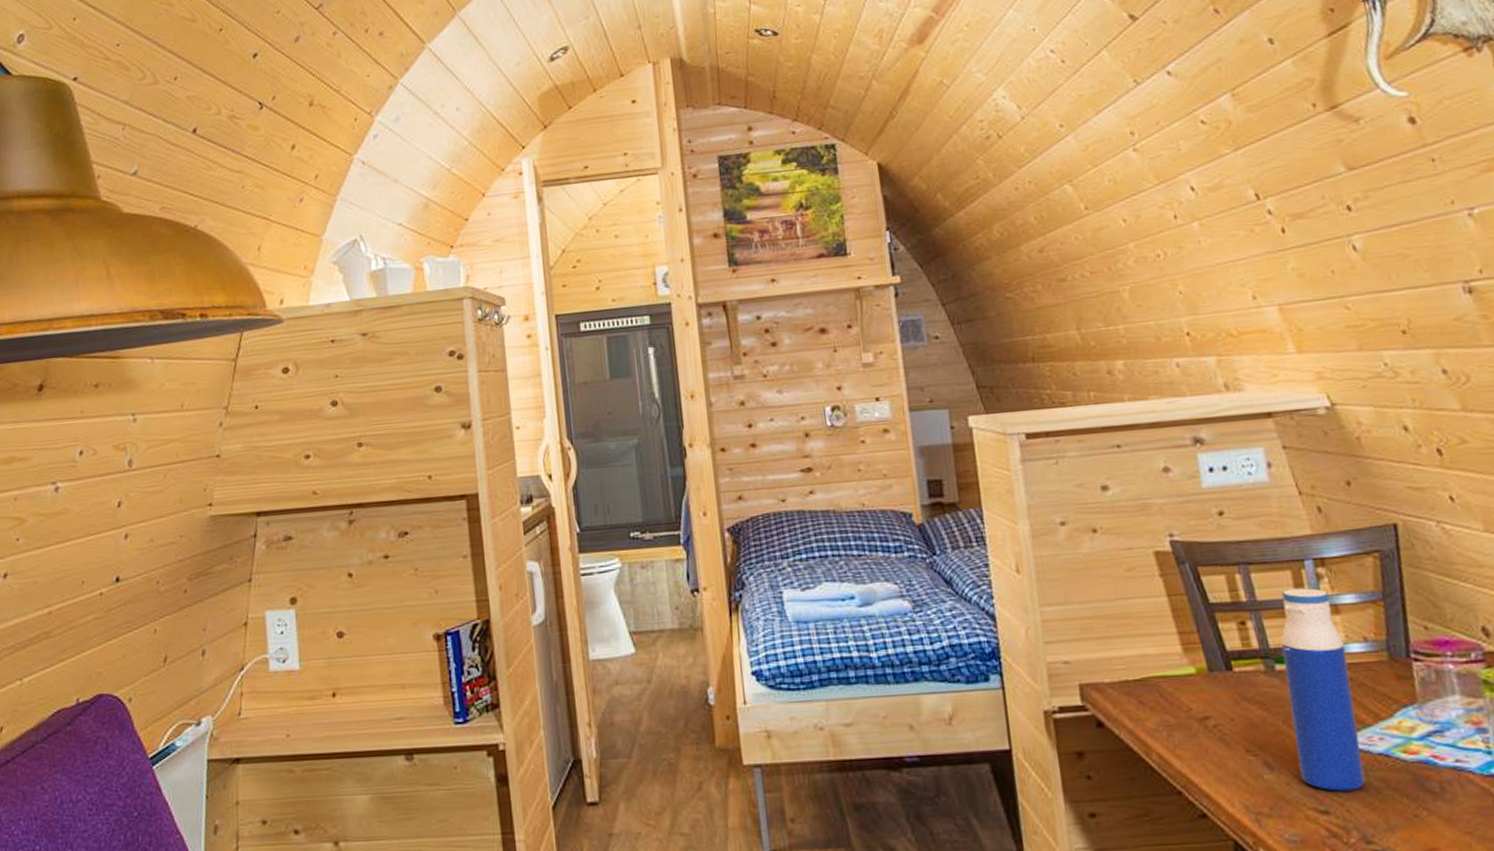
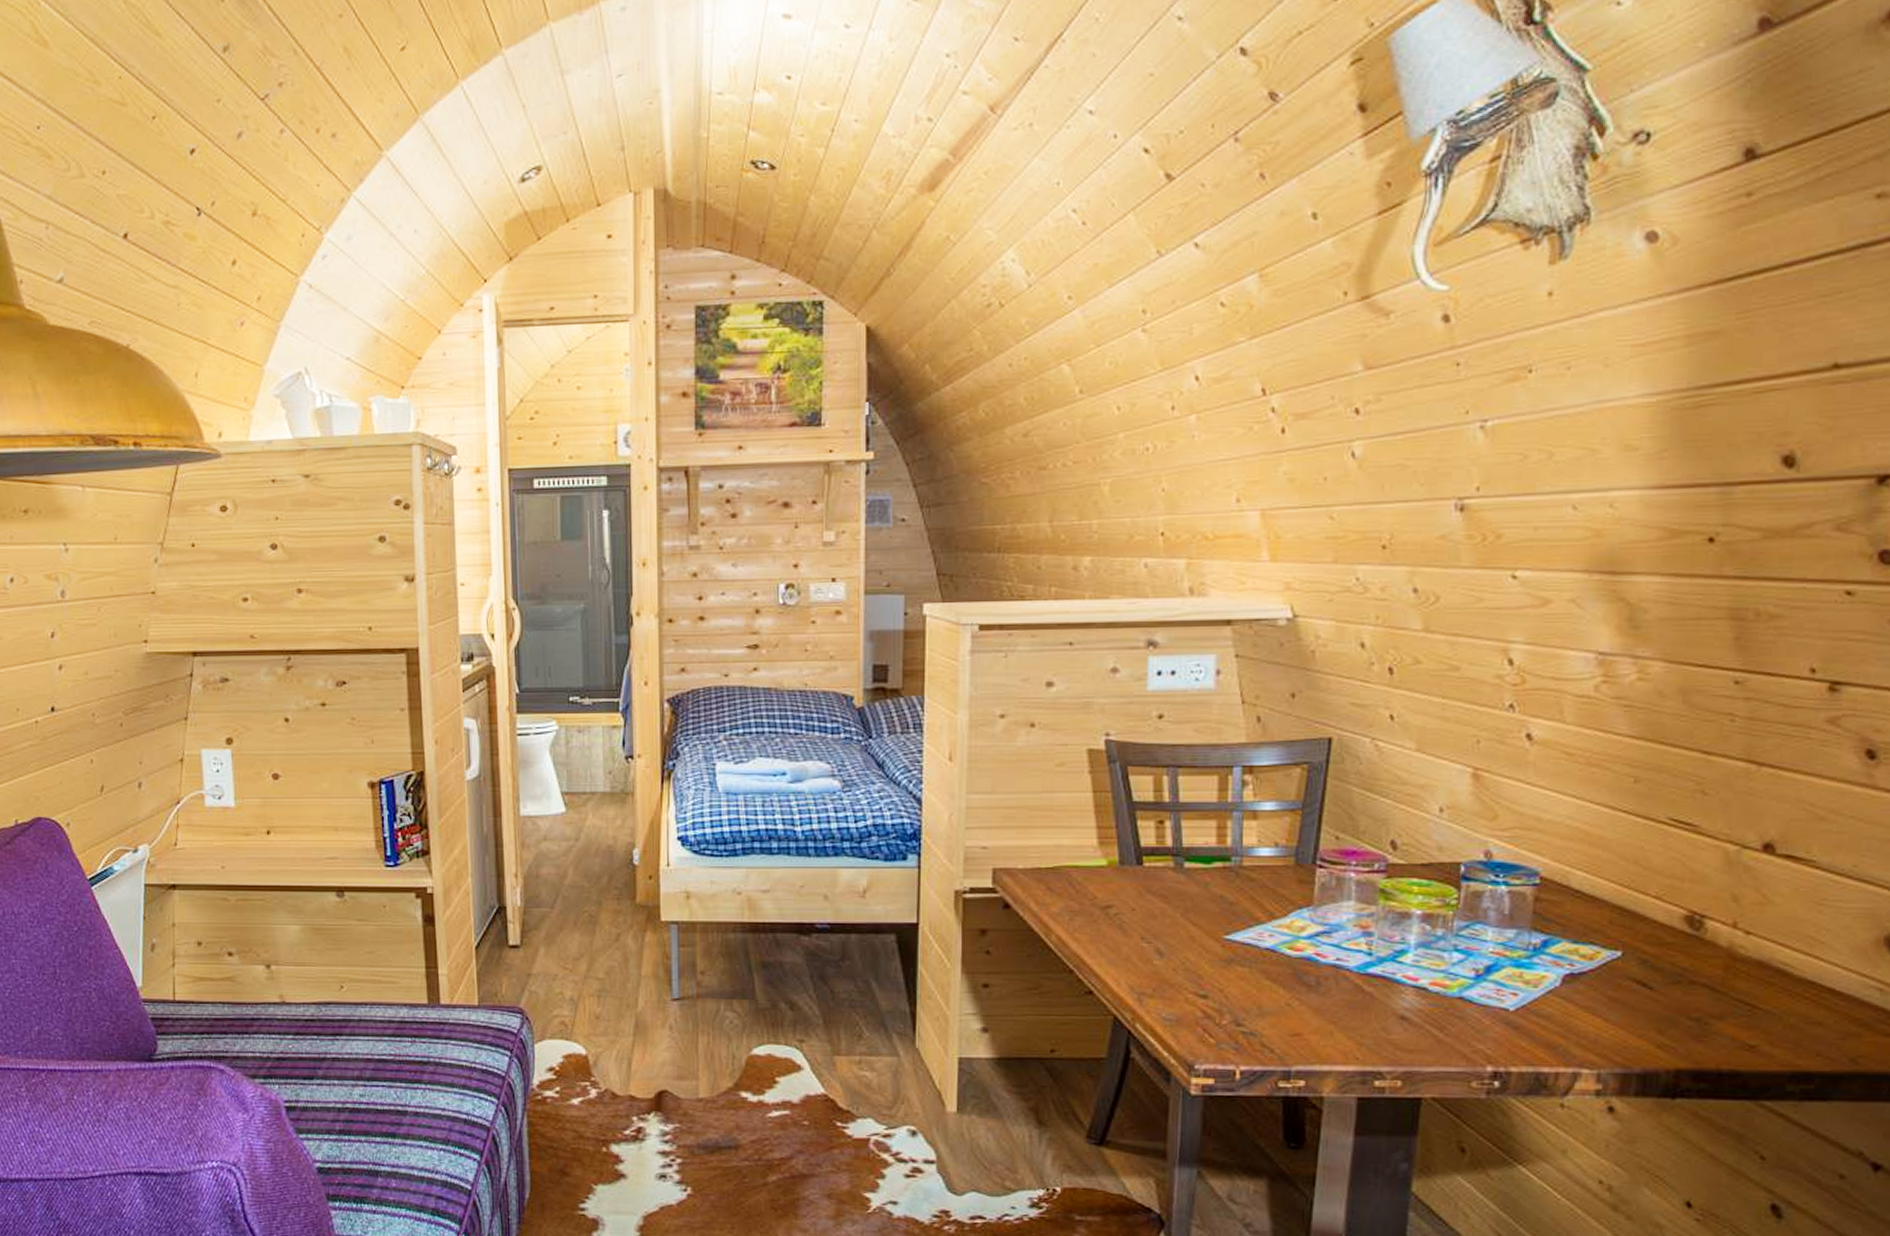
water bottle: present [1281,588,1365,791] -> none [1187,793,1256,979]

